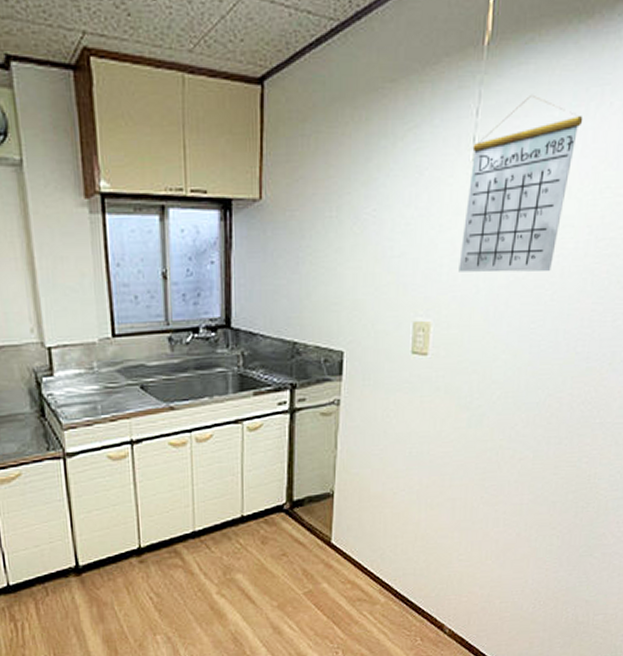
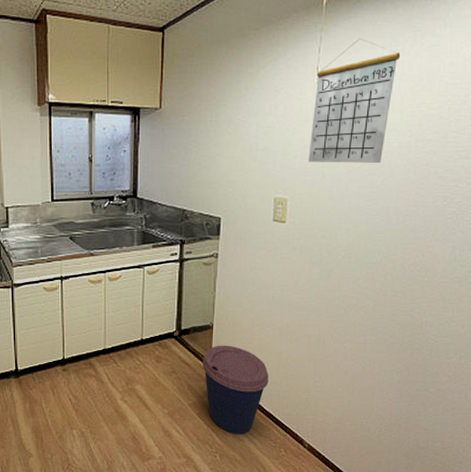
coffee cup: none [321,516,403,625] -> present [202,345,269,434]

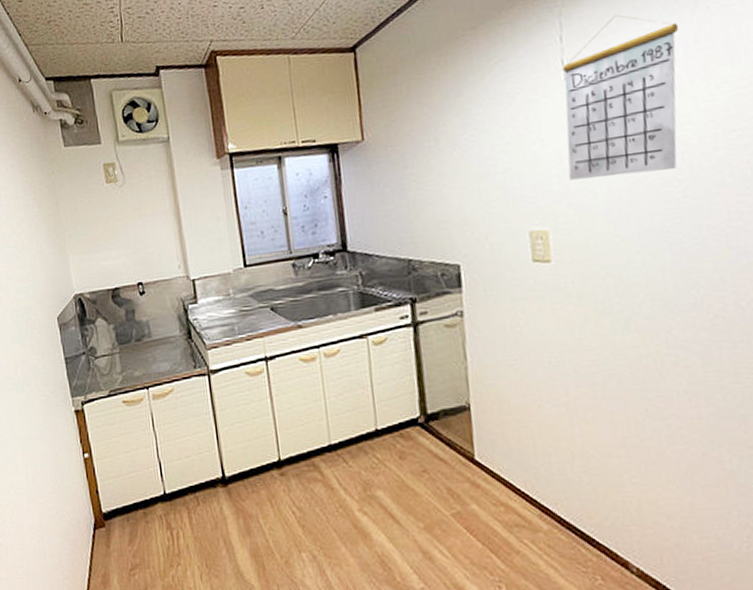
coffee cup: present [202,345,269,434] -> none [462,431,562,555]

